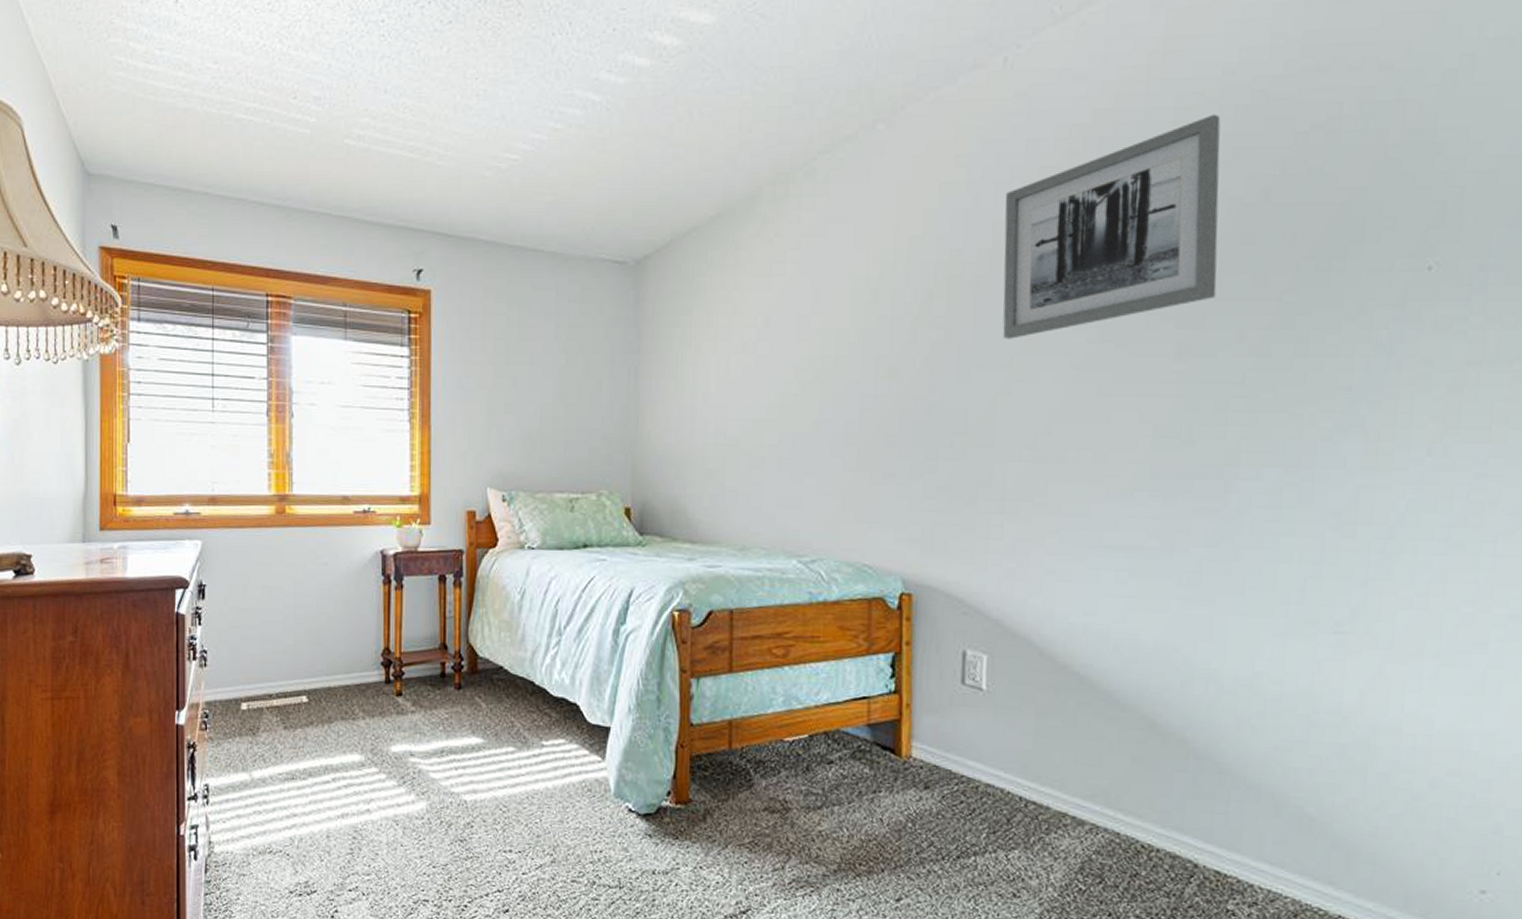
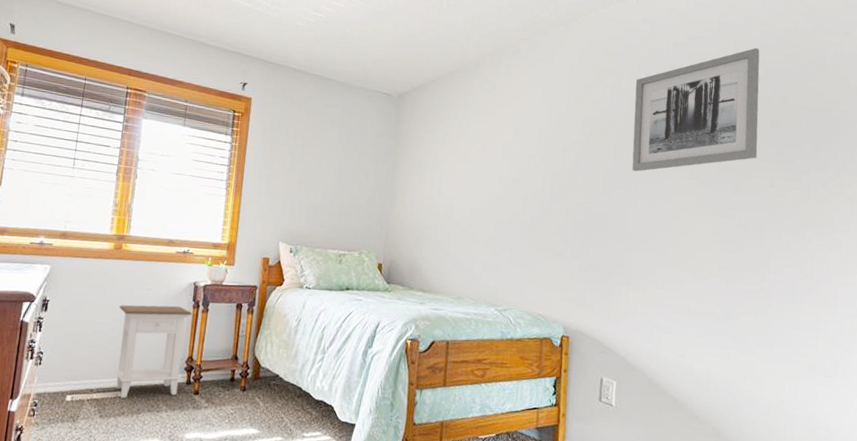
nightstand: none [290,582,383,704] -> present [115,305,192,399]

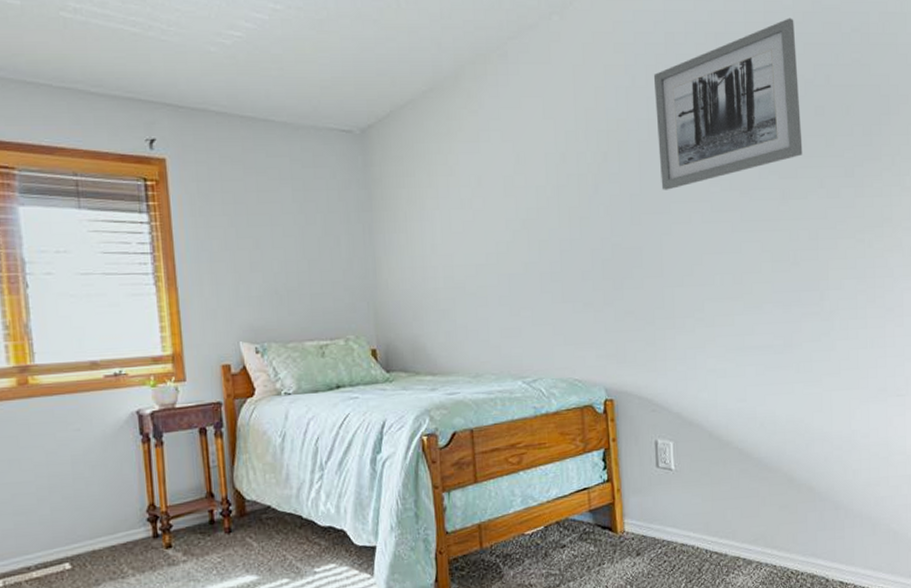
nightstand: present [115,305,192,399] -> none [41,444,145,571]

